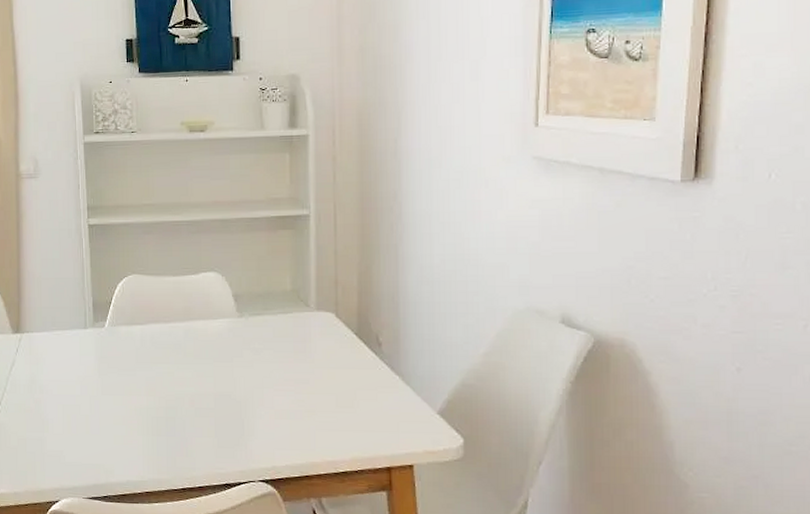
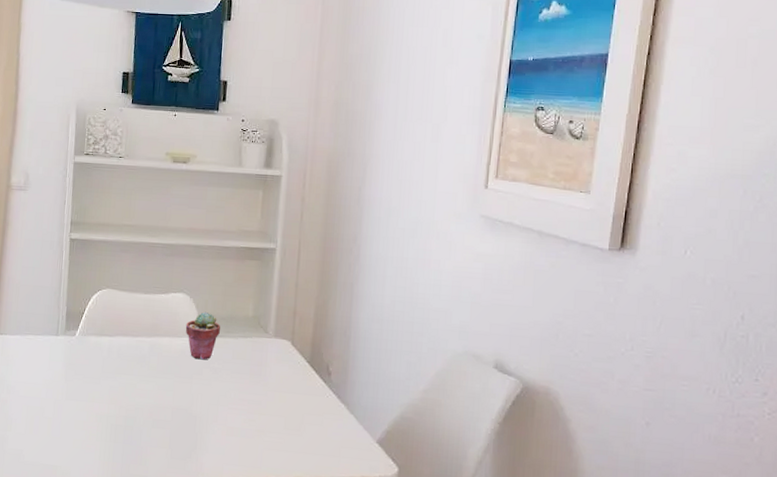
potted succulent: none [220,289,257,341] -> present [185,311,220,360]

